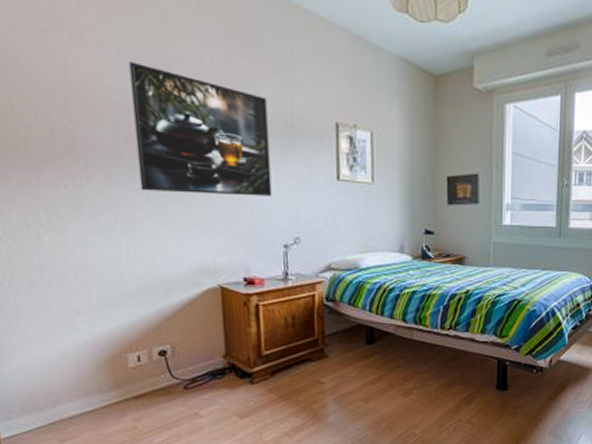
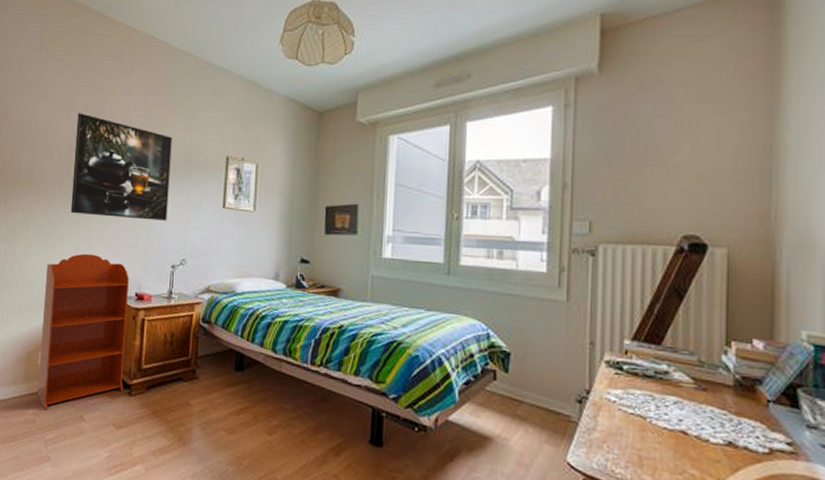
bookcase: none [118,238,244,415] -> present [37,253,129,411]

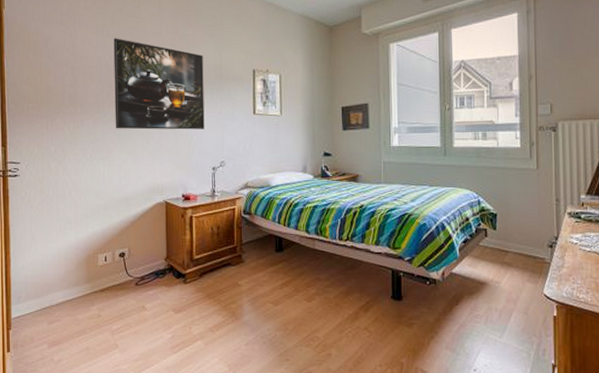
bookcase: present [37,253,129,411] -> none [97,163,179,305]

